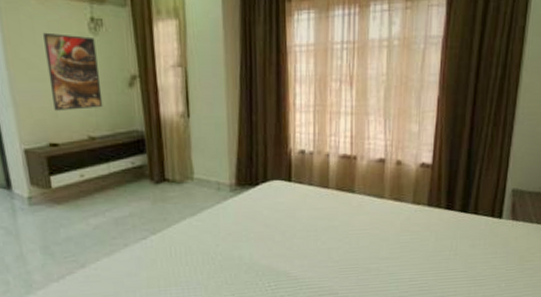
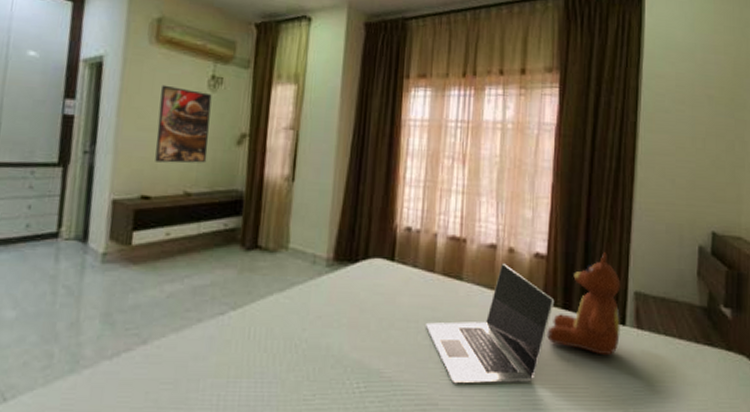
laptop: none [324,175,439,277] -> present [426,264,555,384]
teddy bear: none [430,157,500,245] -> present [546,252,620,356]

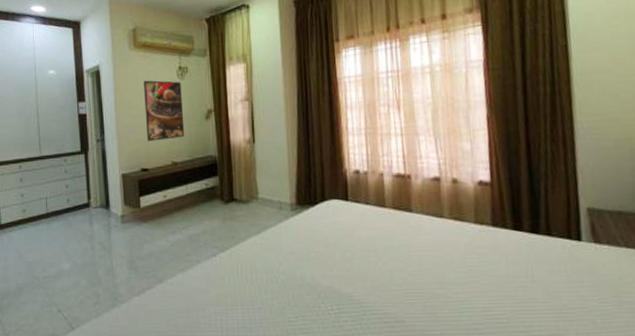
laptop: present [426,264,555,384] -> none [384,194,505,303]
teddy bear: present [546,252,620,356] -> none [499,173,577,271]

